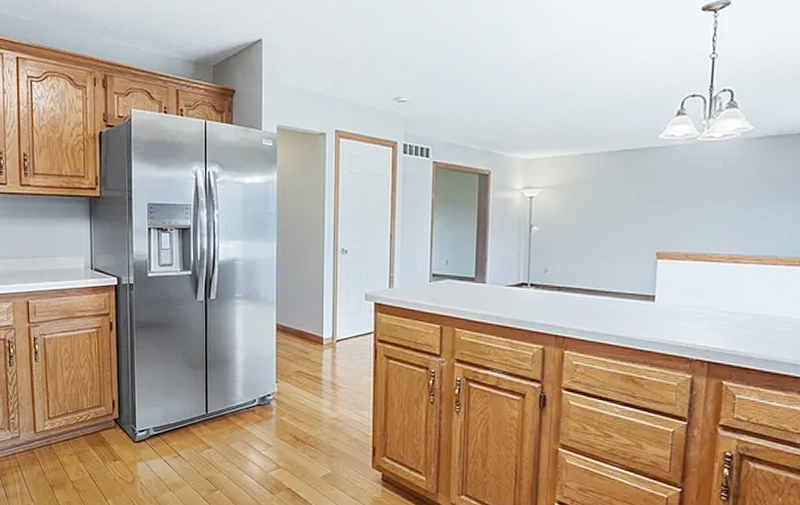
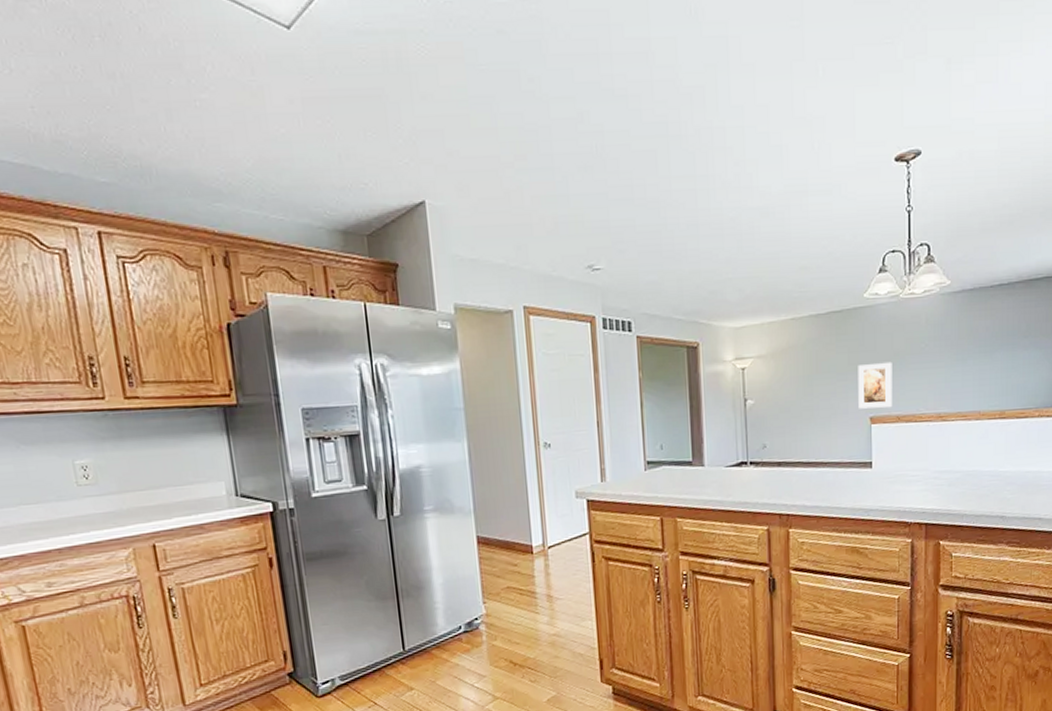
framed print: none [645,201,684,244] -> present [858,361,893,409]

